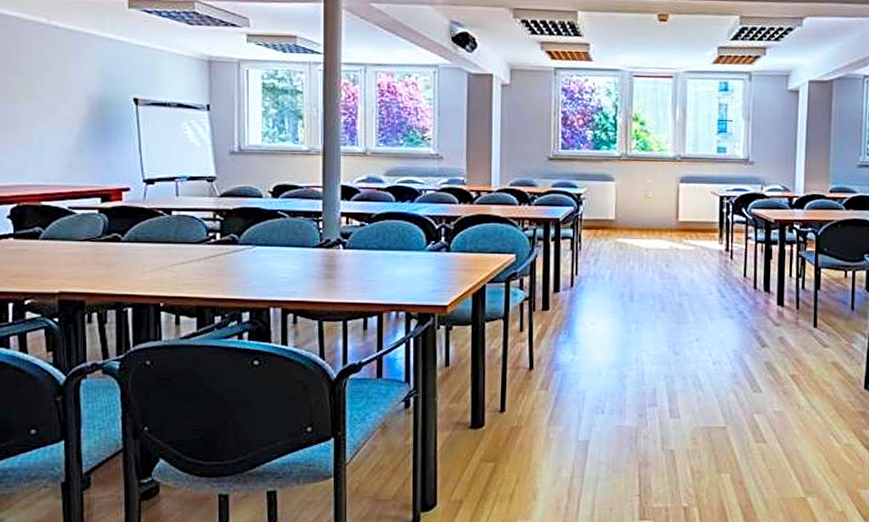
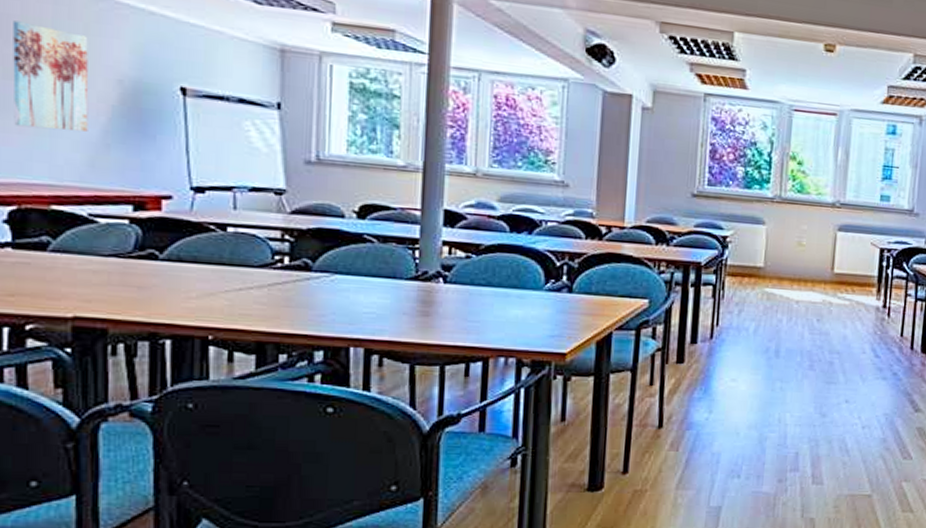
wall art: none [11,55,67,141] -> present [12,20,89,132]

